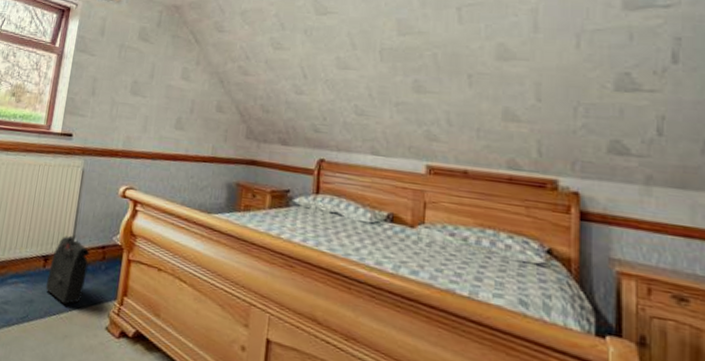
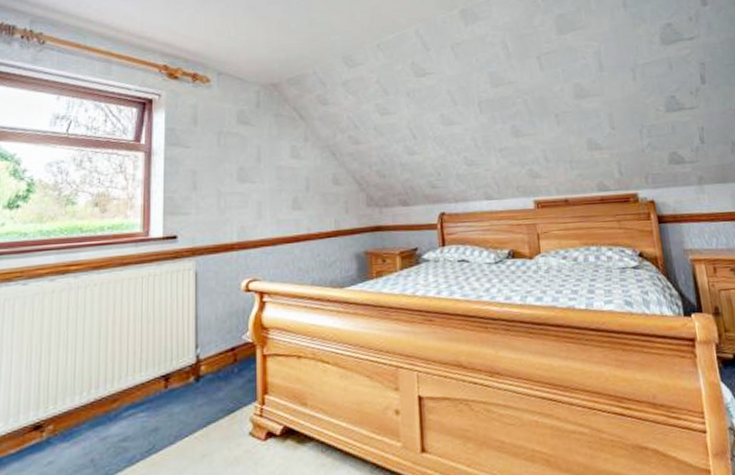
backpack: present [45,235,90,305] -> none [171,345,218,422]

